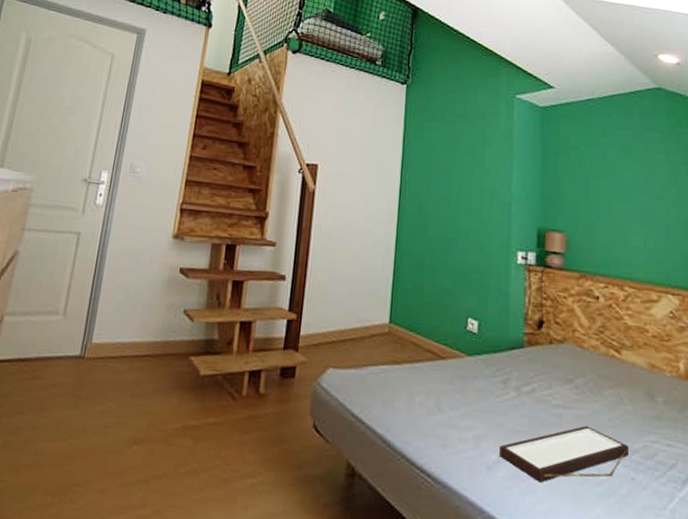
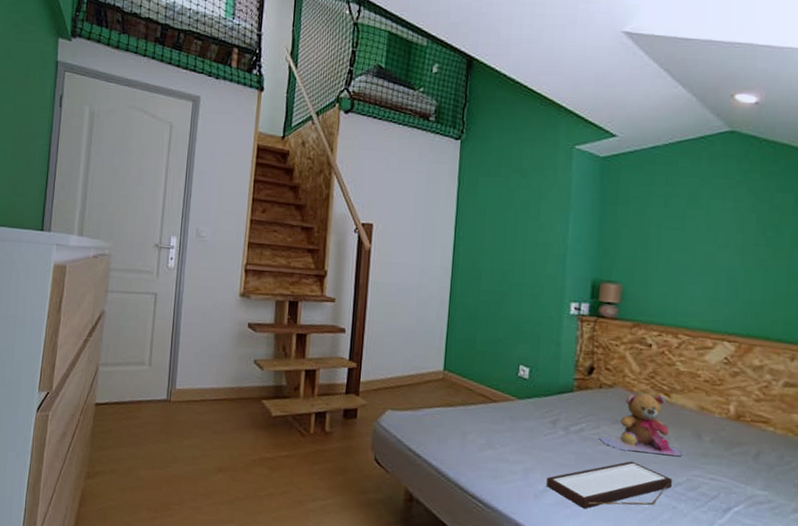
teddy bear: none [552,349,639,420] -> present [599,393,684,457]

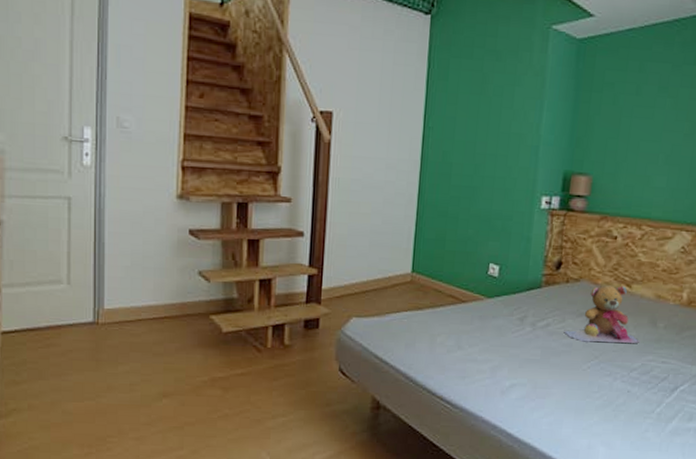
tray: present [546,461,672,509] -> none [513,351,628,401]

